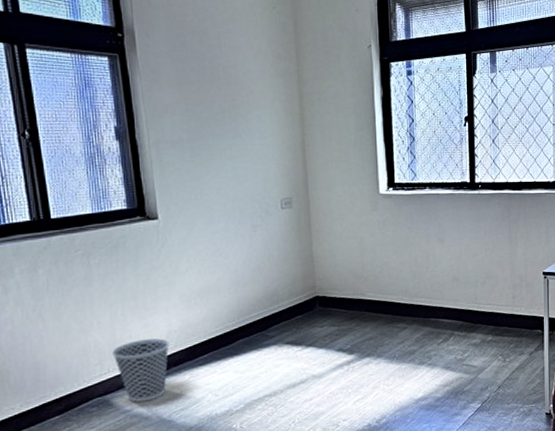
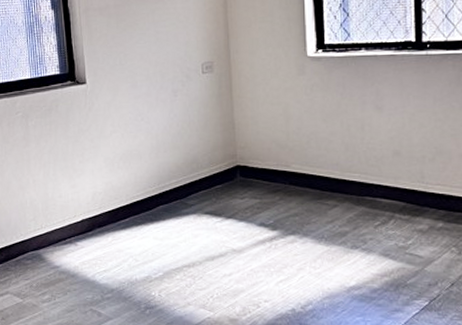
wastebasket: present [112,338,169,402] -> none [45,199,94,259]

